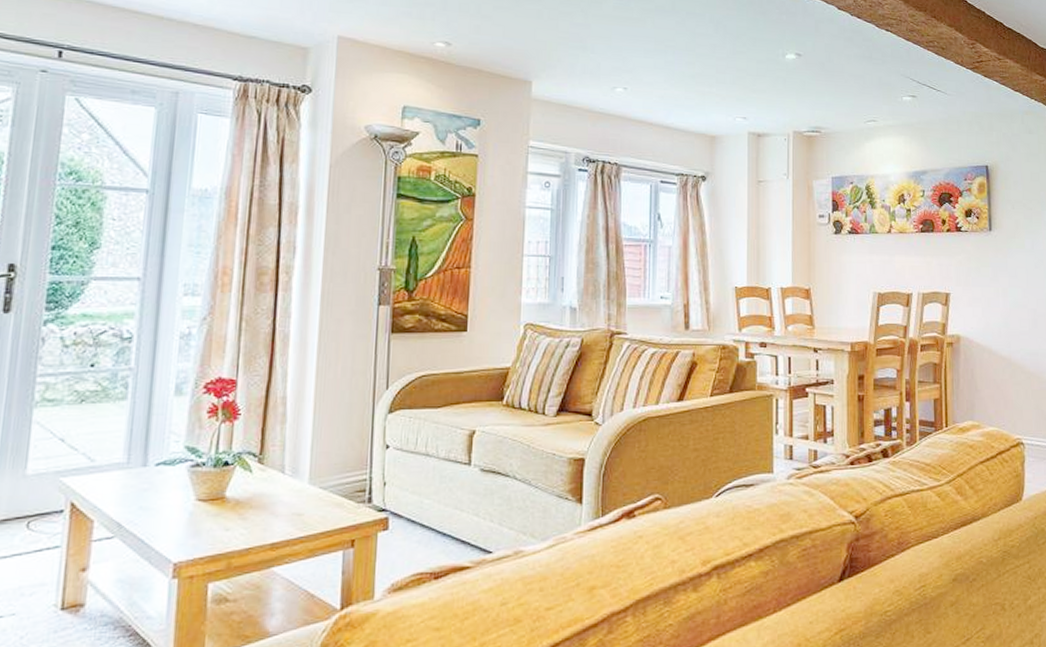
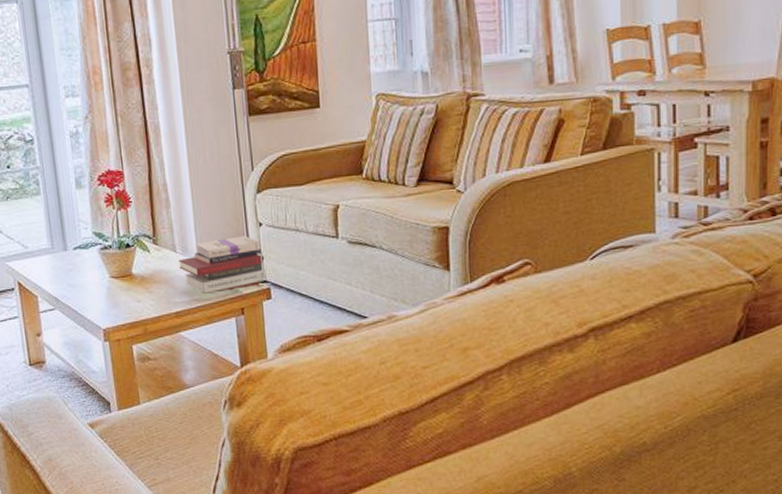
books: none [285,458,387,522] -> present [179,236,267,293]

